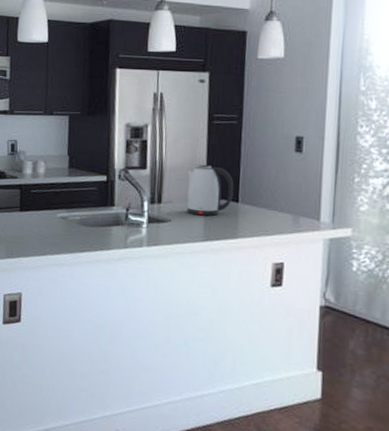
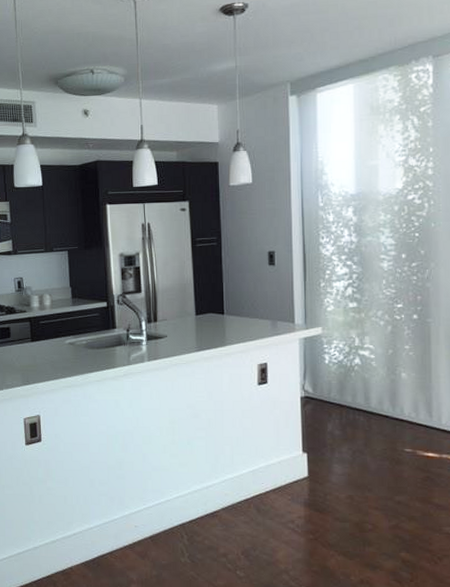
kettle: present [186,164,234,216] -> none [178,283,219,329]

